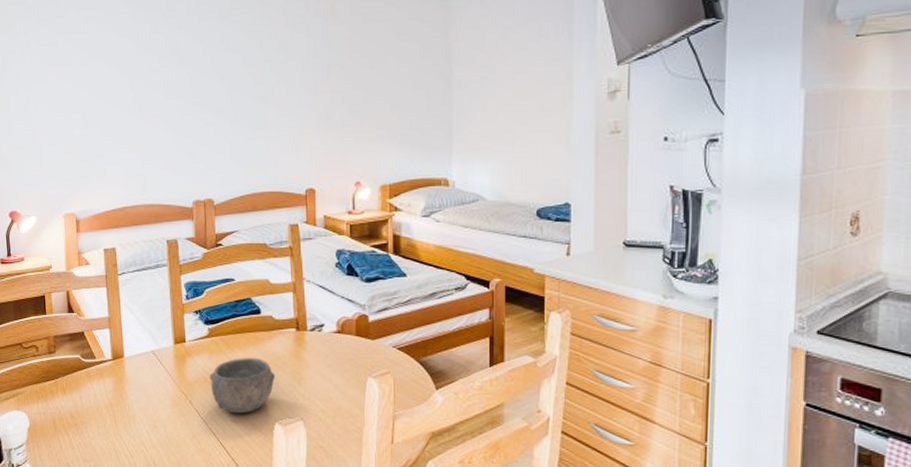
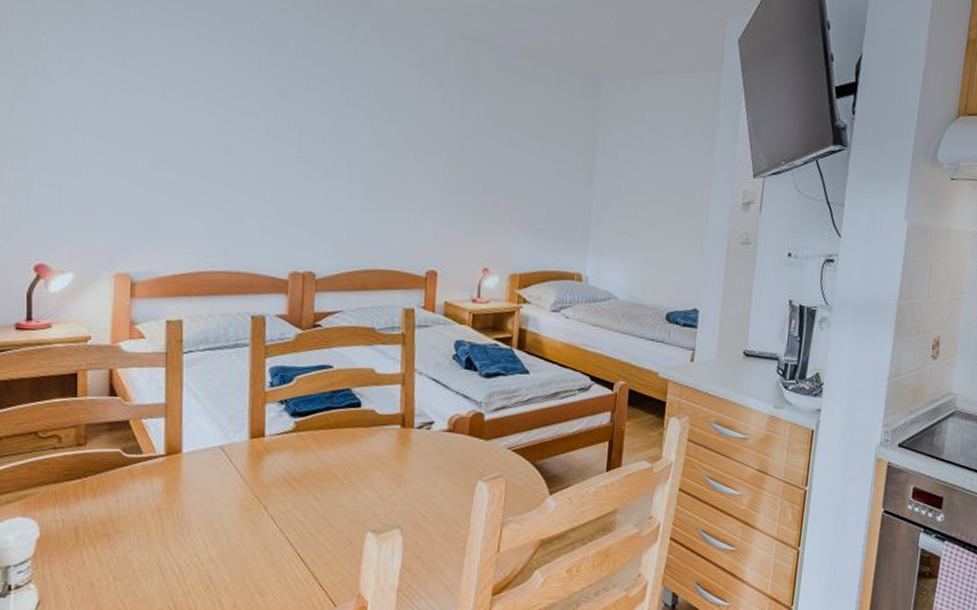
bowl: present [209,357,275,414] -> none [291,456,372,521]

